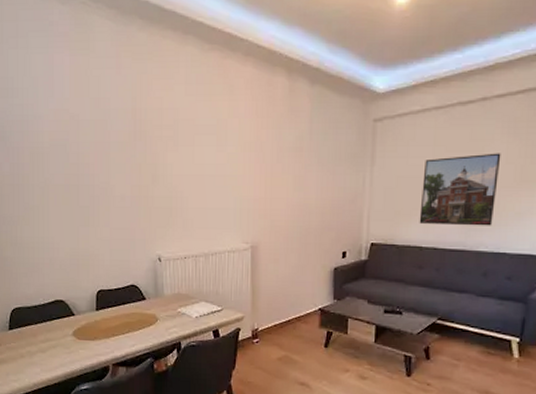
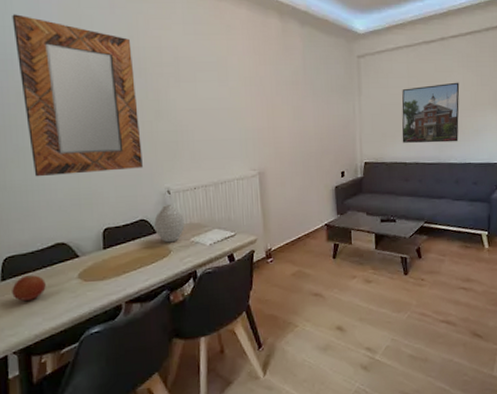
fruit: none [17,327,45,351] -> present [12,275,46,301]
home mirror: none [30,76,137,235] -> present [12,14,143,177]
vase: none [144,271,173,311] -> present [154,204,185,243]

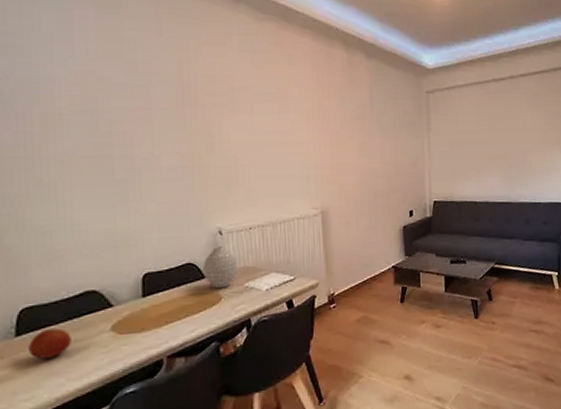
home mirror: present [12,14,143,177] -> none [40,32,191,216]
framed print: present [402,82,460,143] -> none [471,121,529,182]

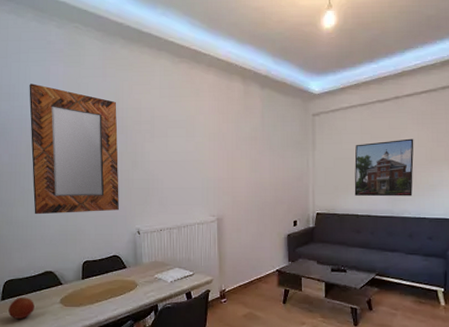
home mirror: none [40,32,191,216] -> present [29,84,119,215]
vase: present [203,245,238,289] -> none [125,243,150,278]
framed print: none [471,121,529,182] -> present [354,138,414,197]

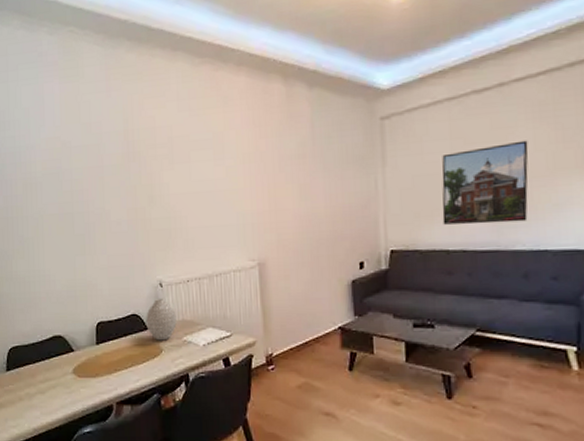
fruit: present [8,298,35,319] -> none [15,367,44,392]
home mirror: present [29,84,119,215] -> none [21,107,135,268]
vase: none [125,243,150,278] -> present [146,298,177,341]

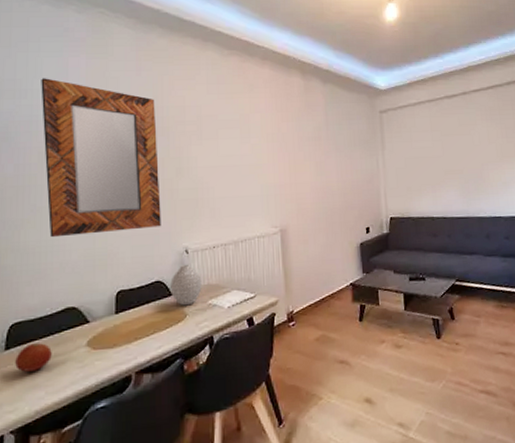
fruit: none [15,367,44,392] -> present [15,343,52,372]
home mirror: none [21,107,135,268] -> present [41,78,161,238]
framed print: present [442,140,529,225] -> none [426,135,487,197]

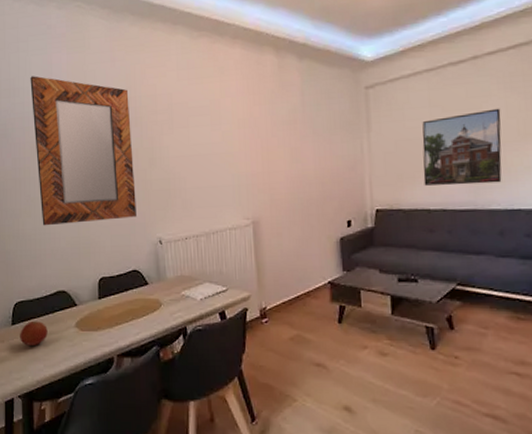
vase: present [170,264,202,306] -> none [146,254,175,296]
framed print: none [426,135,487,197] -> present [422,108,502,186]

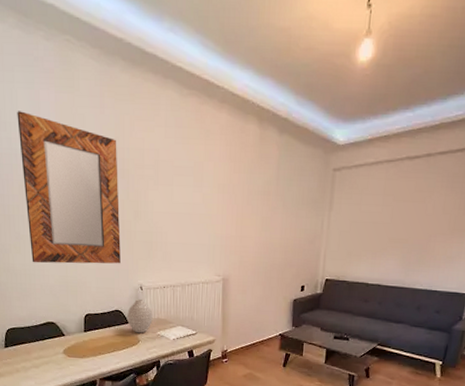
fruit: present [20,321,48,346] -> none [12,346,38,366]
vase: none [146,254,175,296] -> present [127,298,153,334]
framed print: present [422,108,502,186] -> none [367,204,440,267]

